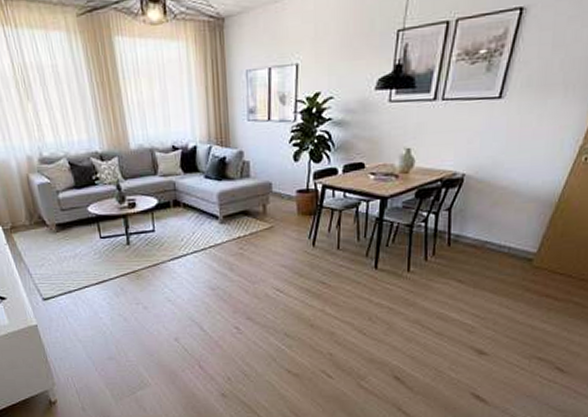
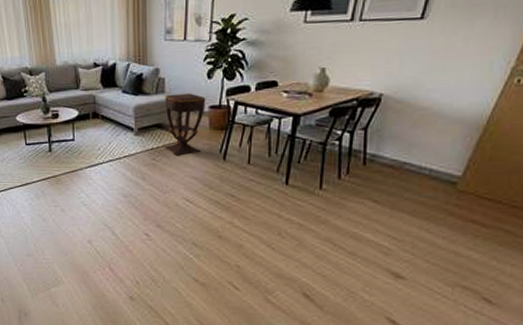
side table: none [250,177,293,243] -> present [165,93,206,155]

